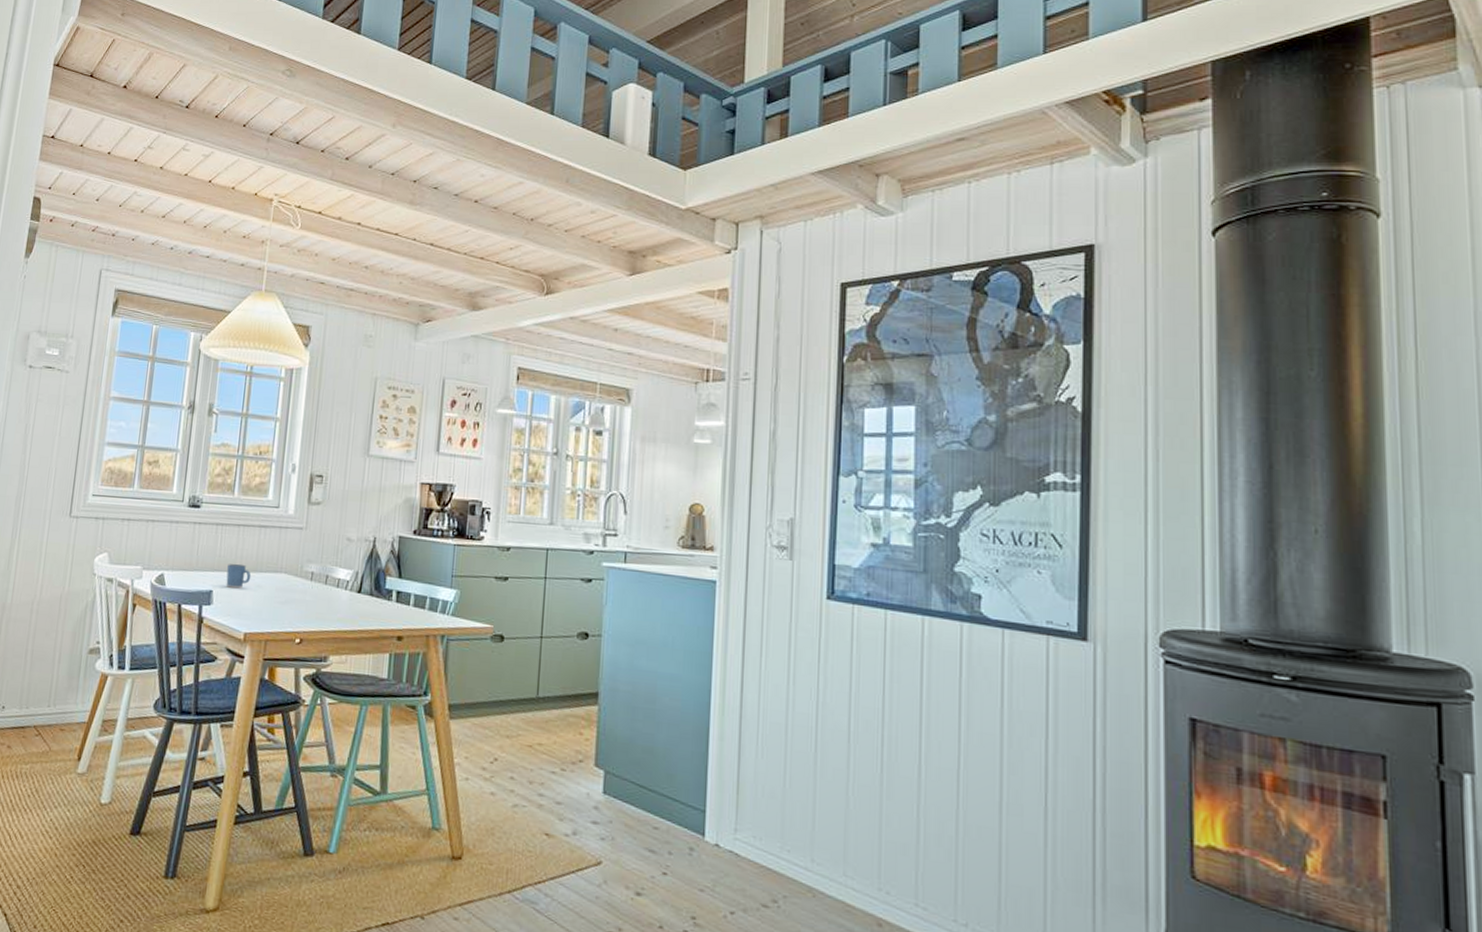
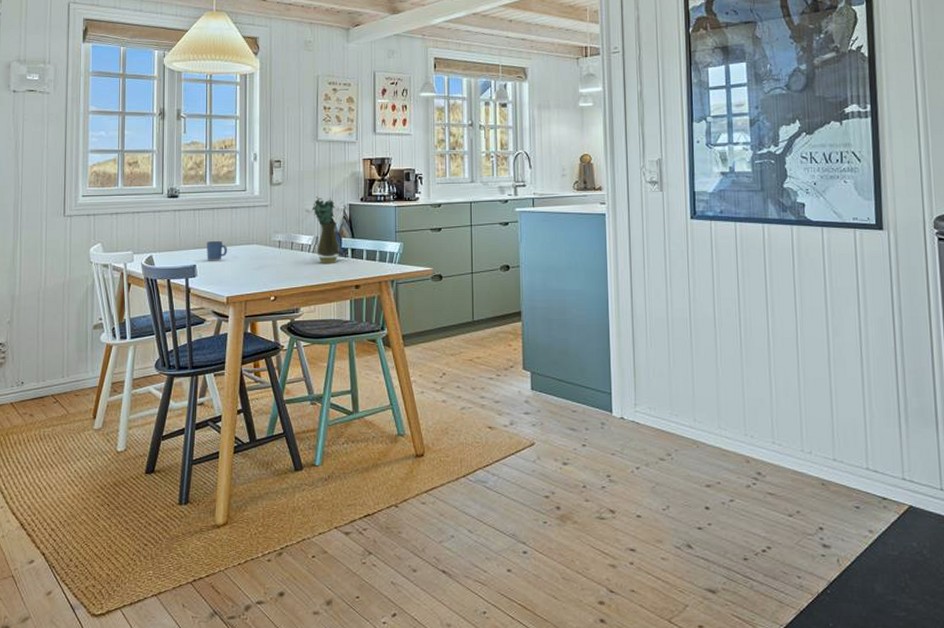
vase: none [354,522,384,608] -> present [312,196,340,265]

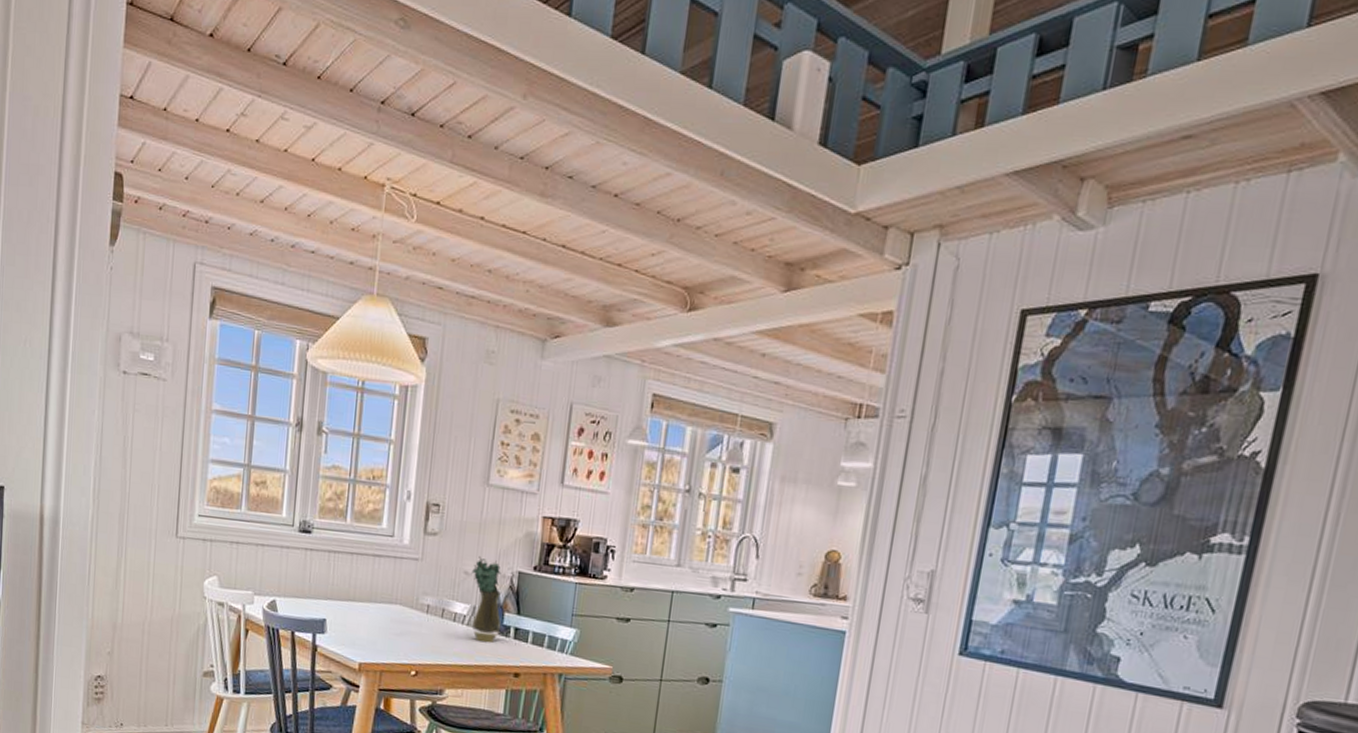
mug: present [207,240,228,261] -> none [339,593,366,619]

